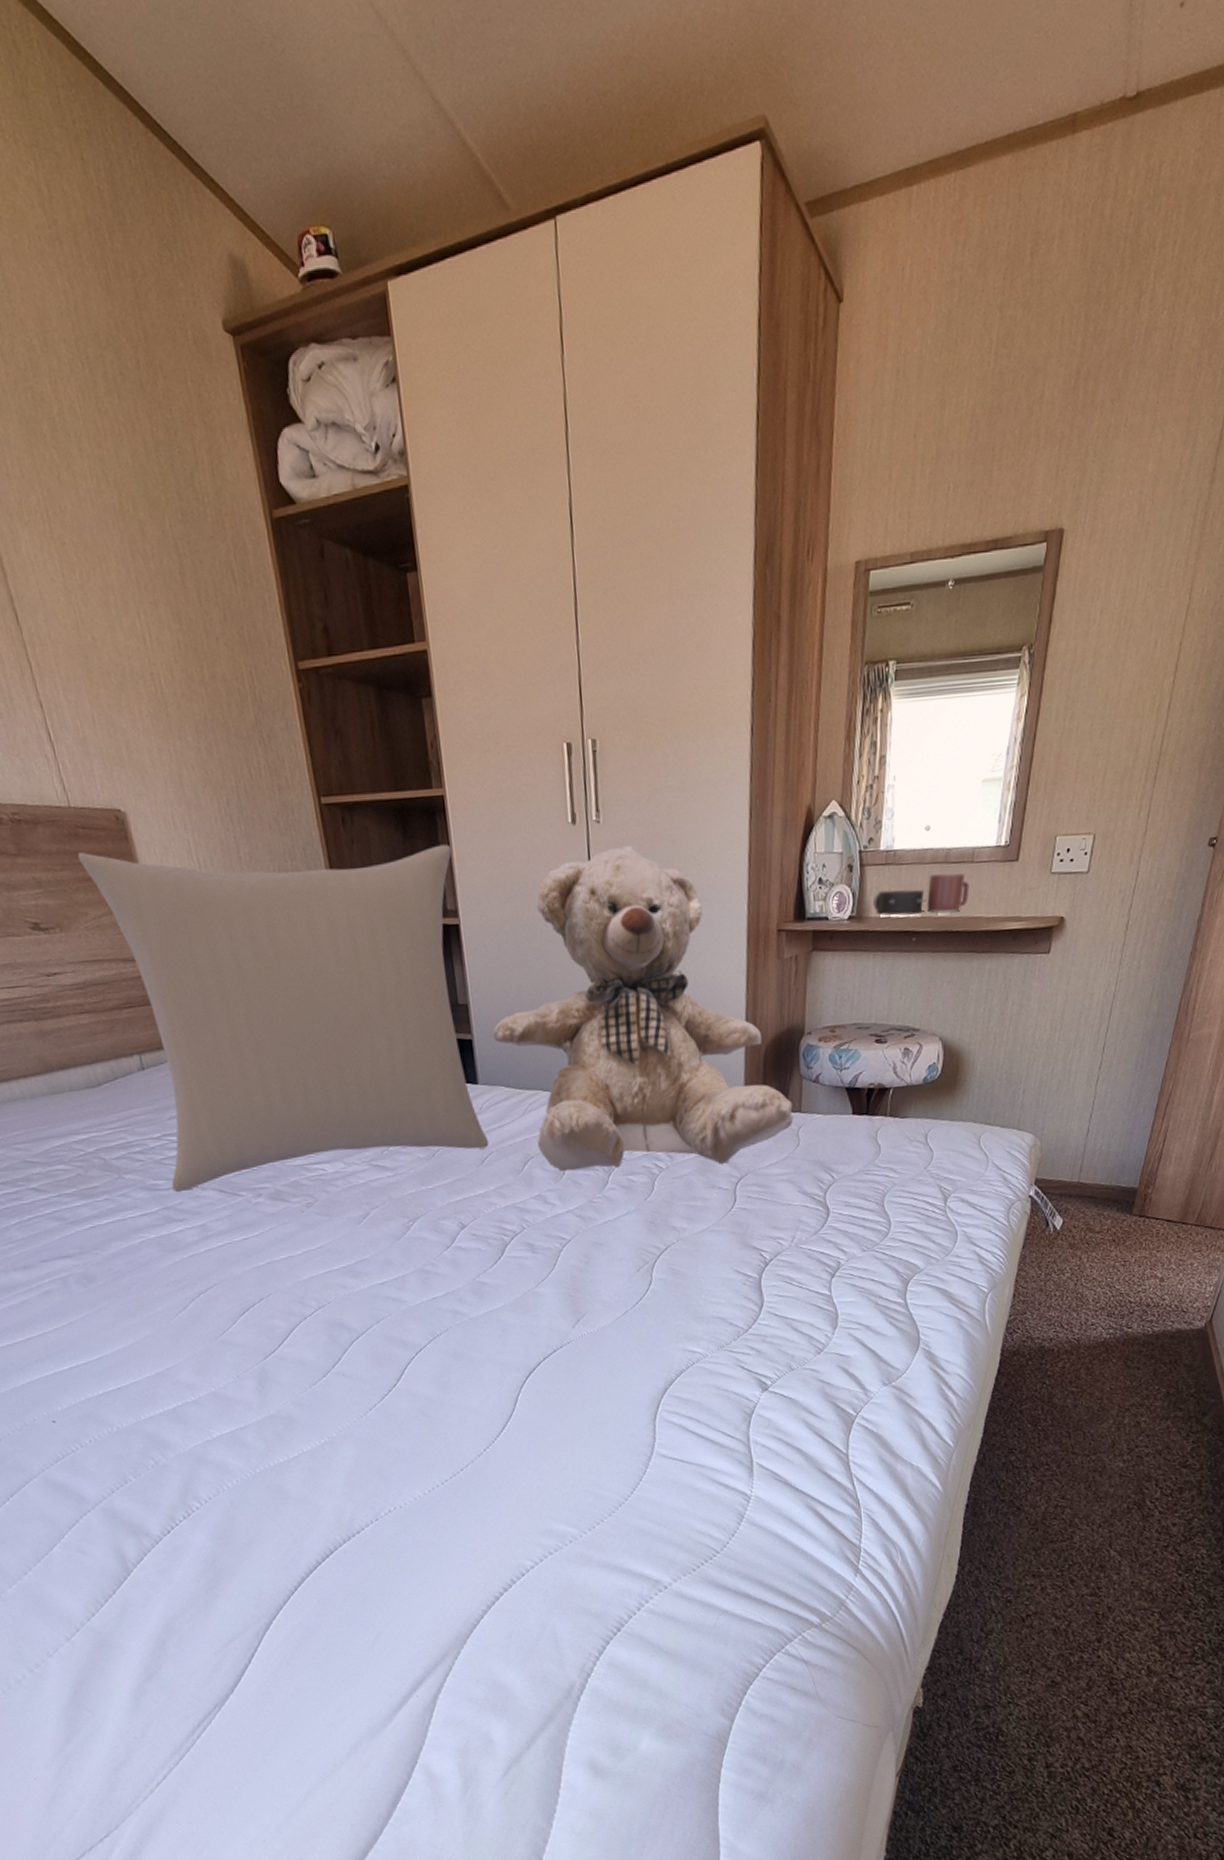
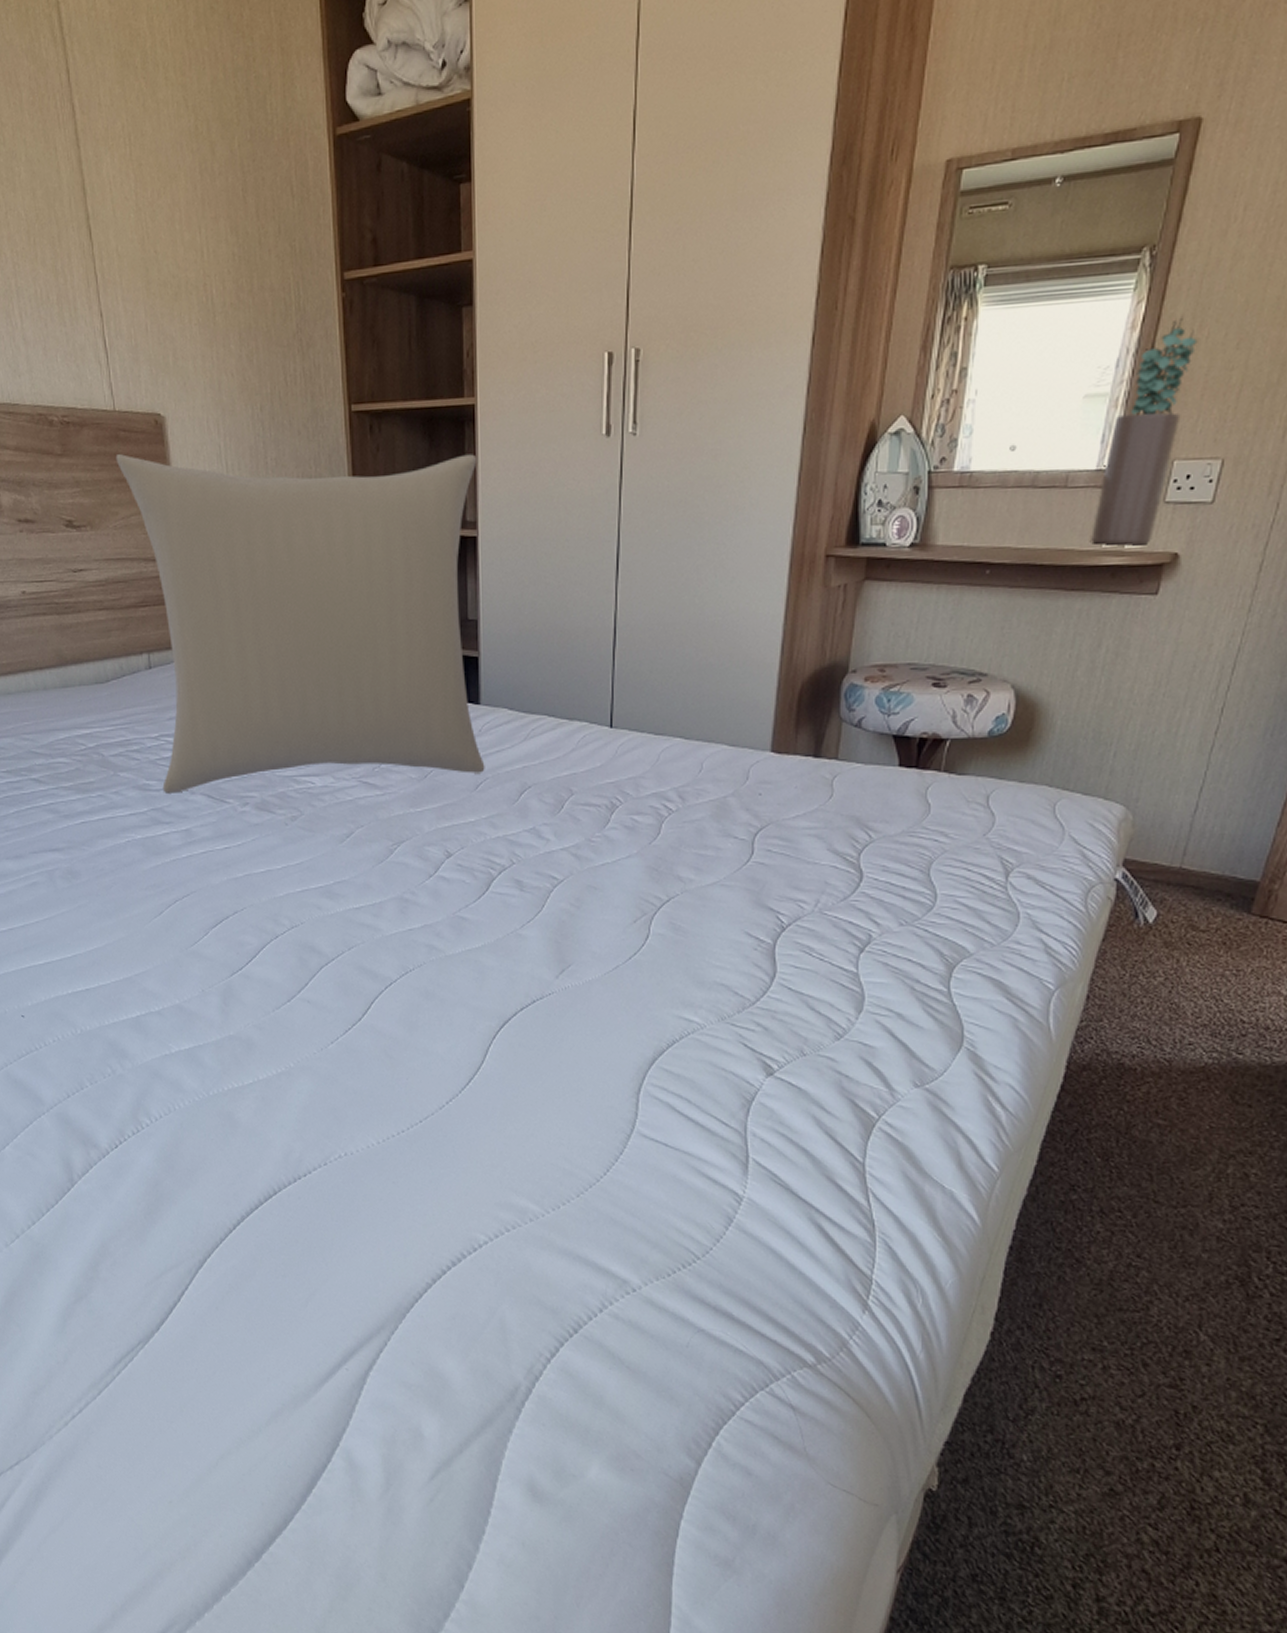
teddy bear: present [492,846,794,1172] -> none [500,460,828,811]
alarm clock: present [872,889,927,916] -> none [940,515,1007,545]
mug: present [927,873,970,914] -> none [1006,499,1060,545]
vase: none [995,707,1070,913] -> present [1091,315,1198,547]

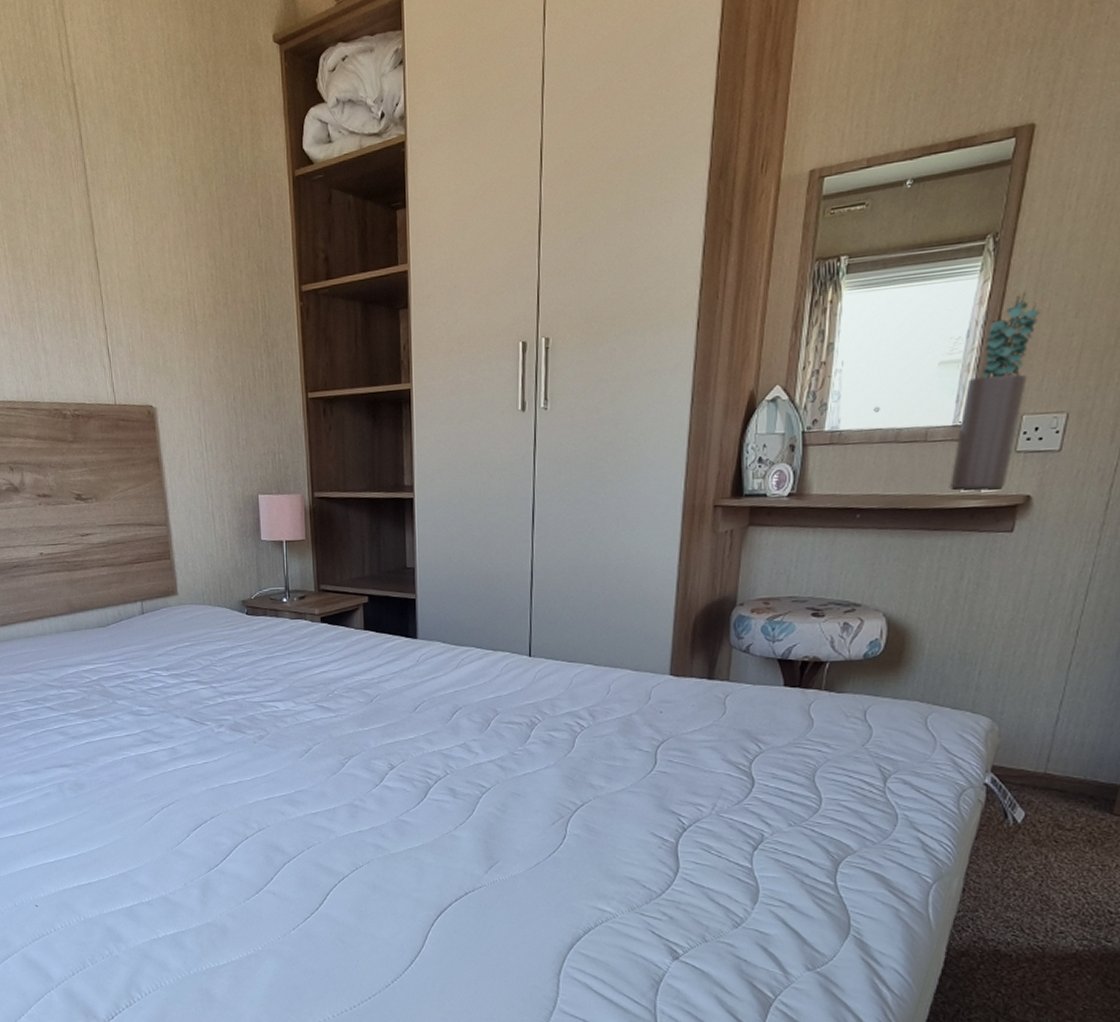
pillow: present [115,454,485,793] -> none [116,430,422,717]

